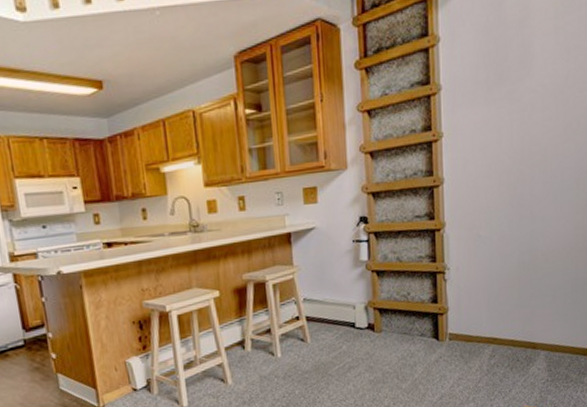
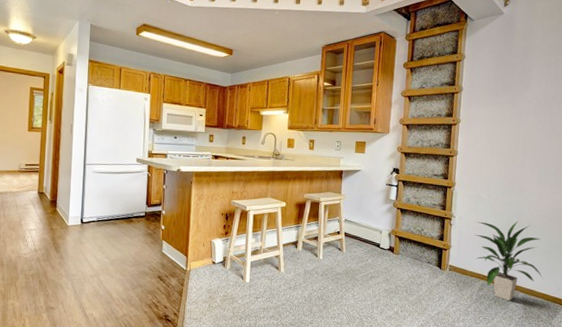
indoor plant: none [477,259,569,365] -> present [474,221,543,301]

